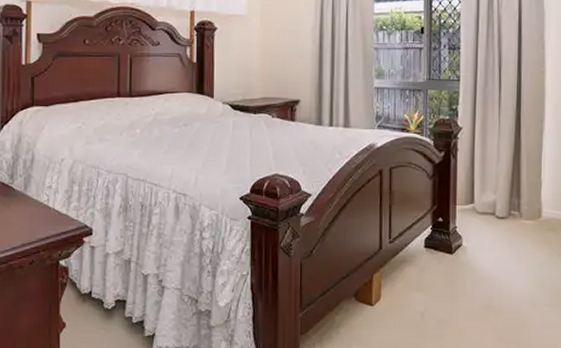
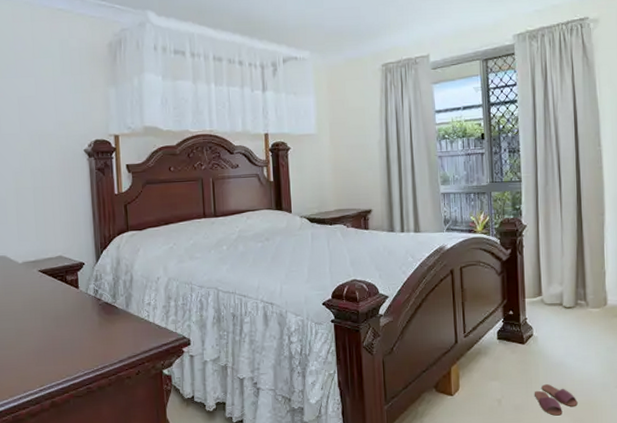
slippers: none [459,299,505,333] -> present [534,384,578,416]

